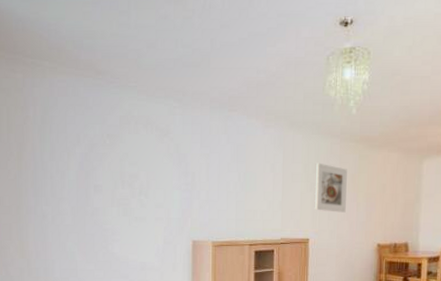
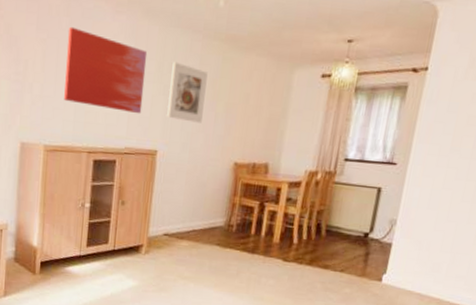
wall art: none [226,142,294,209] -> present [64,26,148,114]

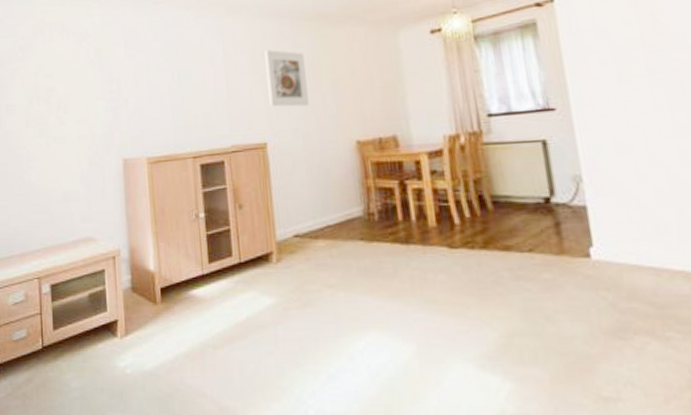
wall art: present [64,26,148,114] -> none [154,38,242,110]

